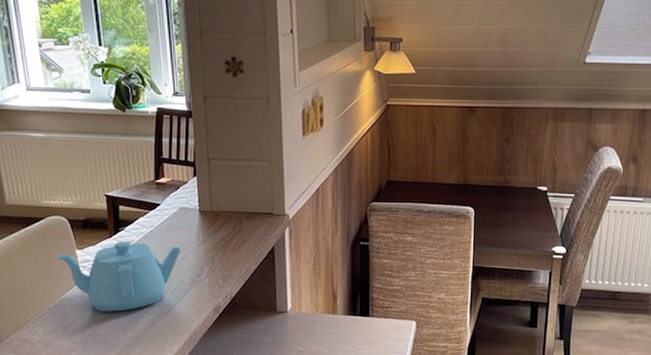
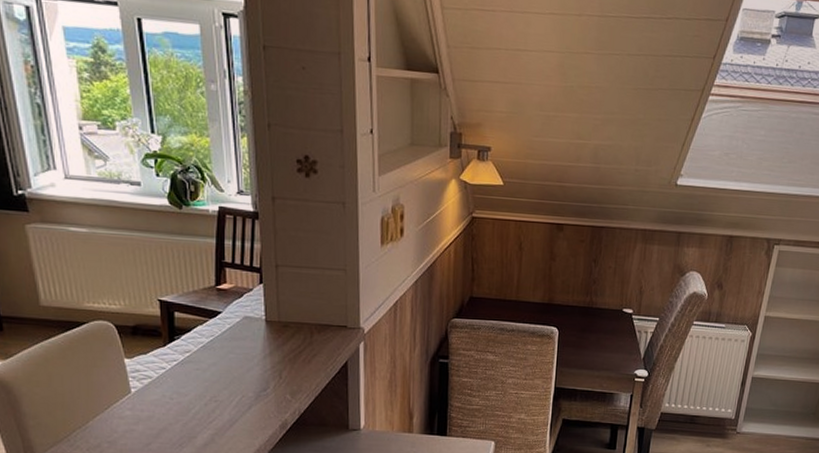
teapot: present [56,240,181,312] -> none [101,350,245,426]

